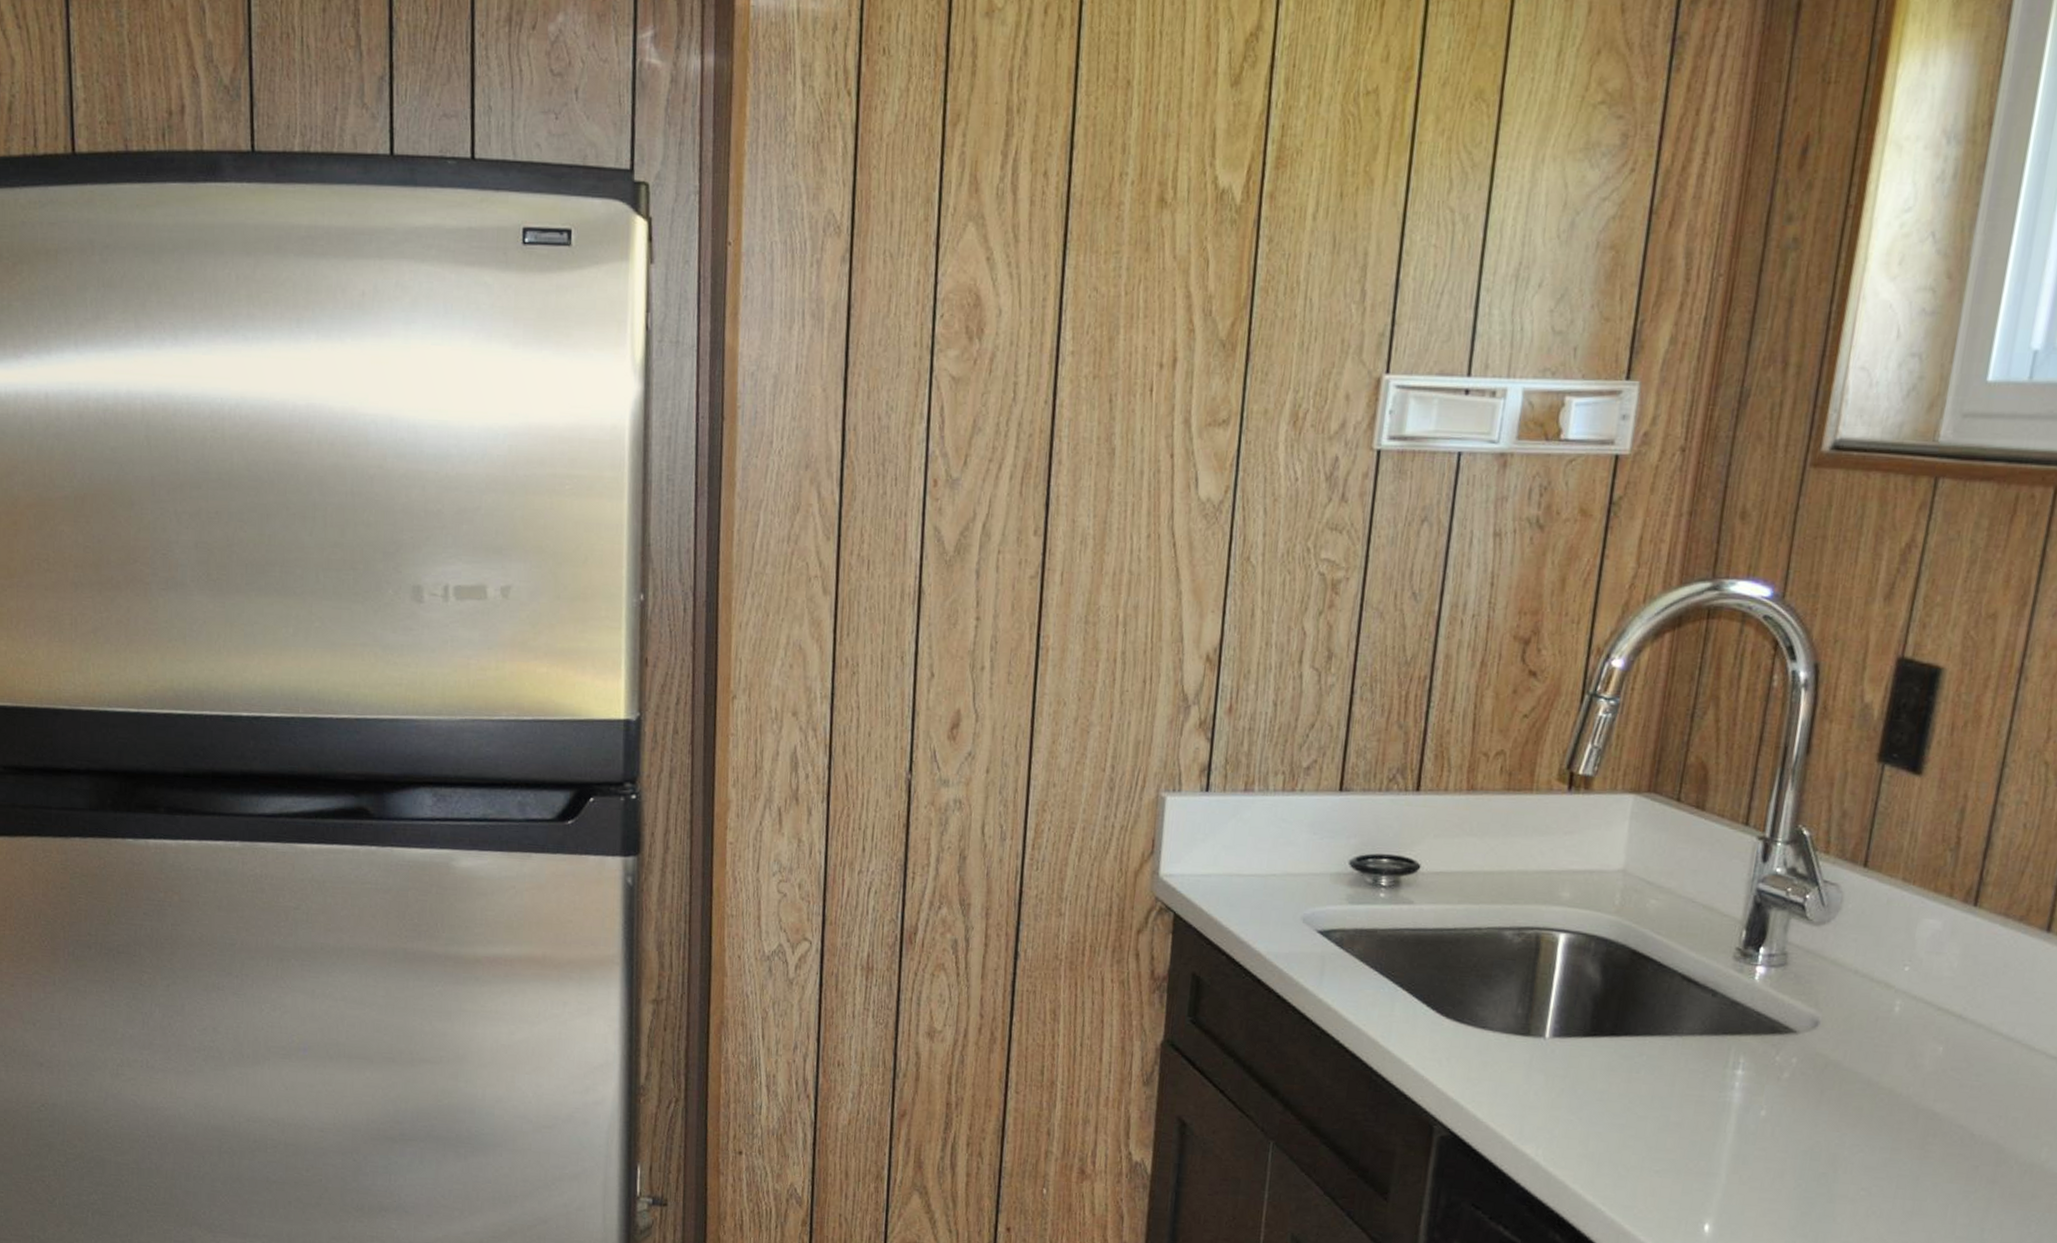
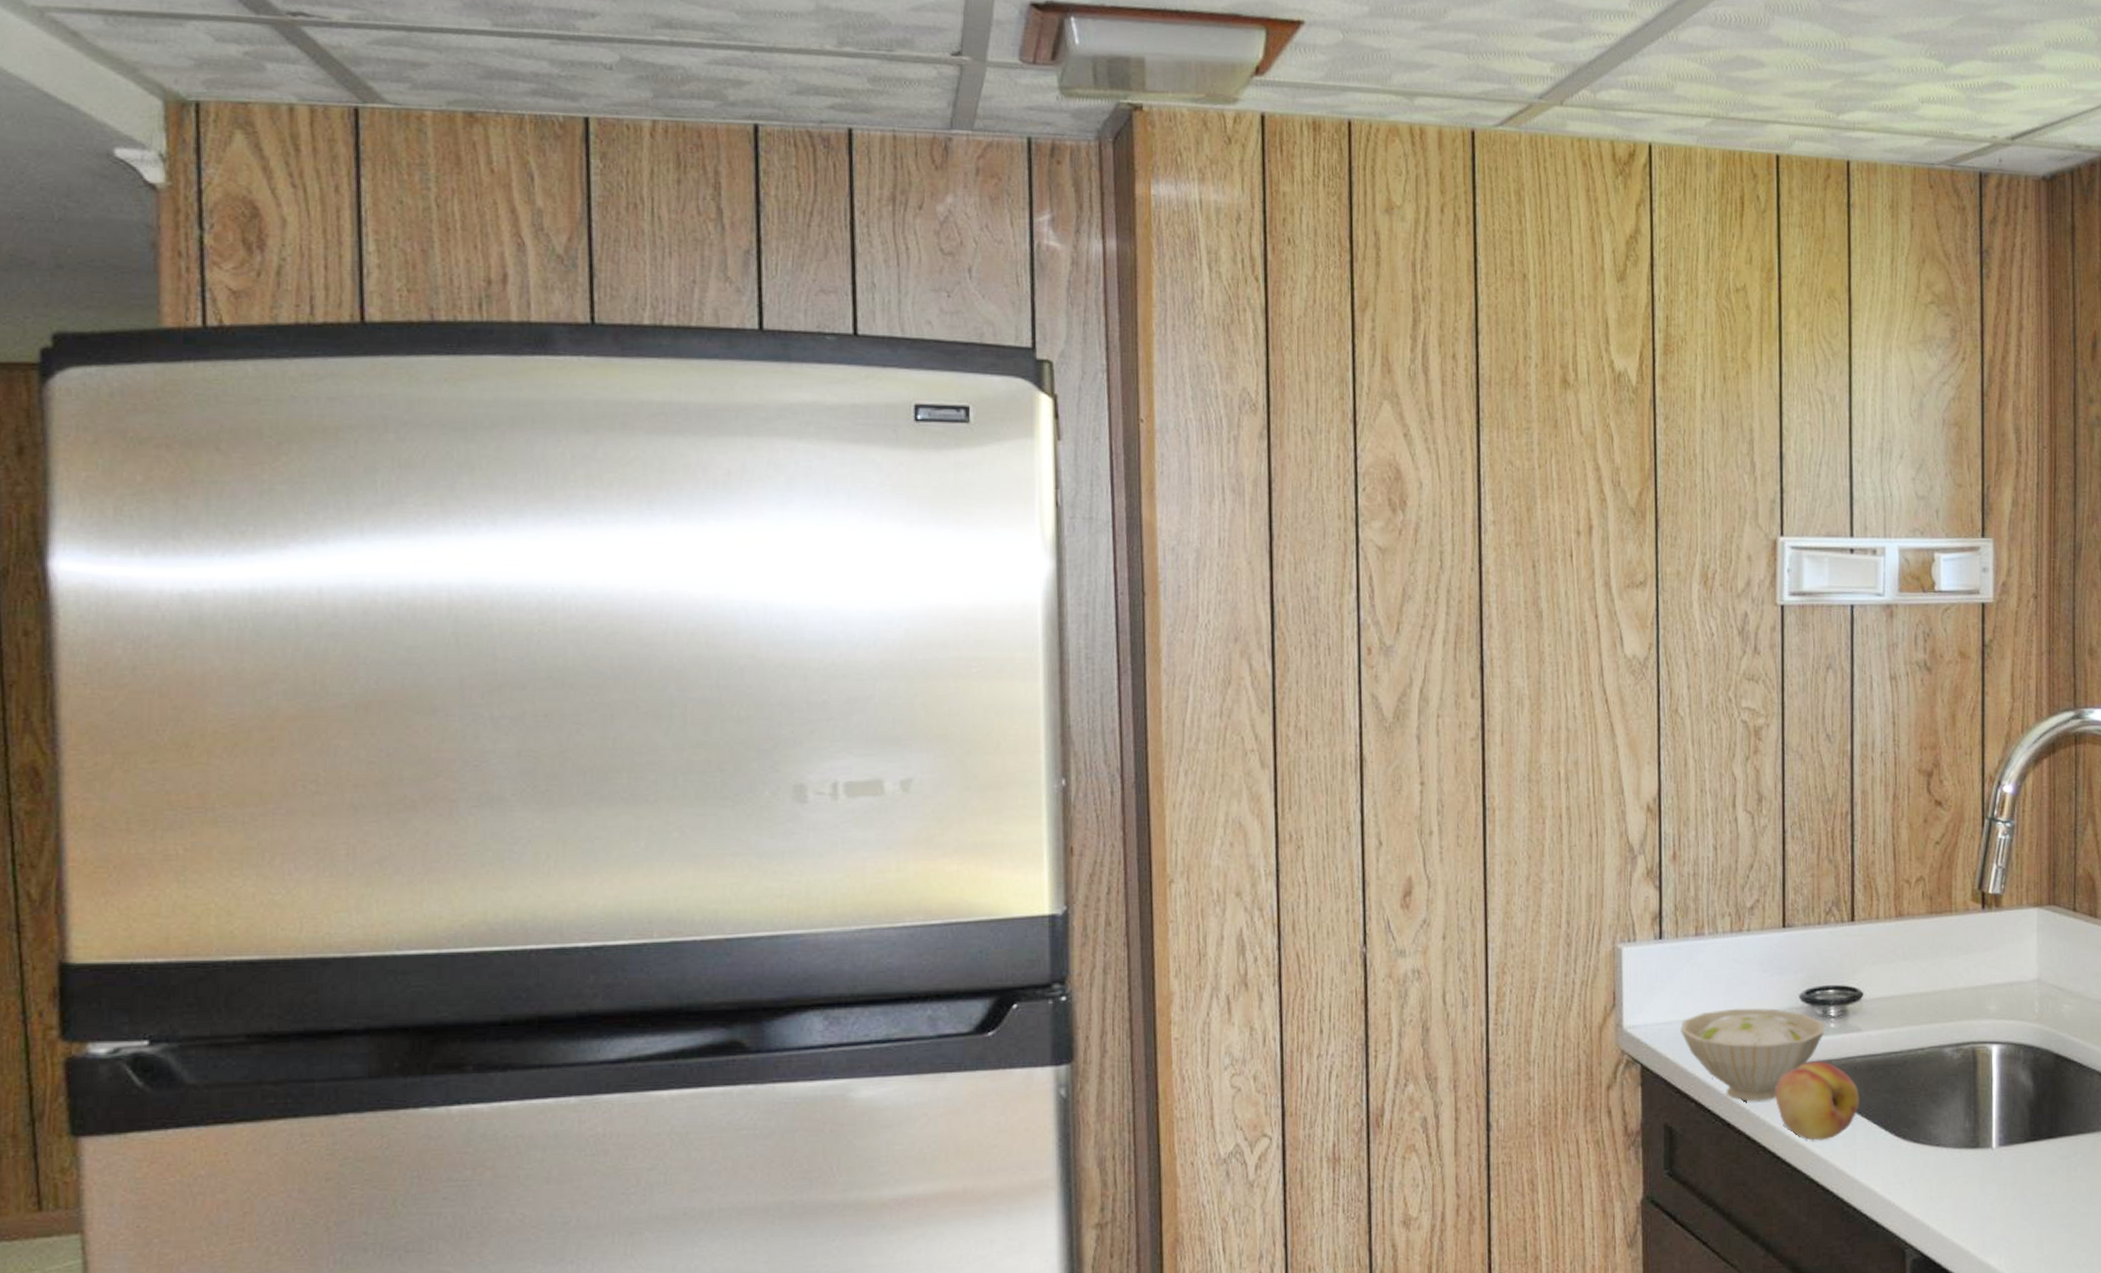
bowl: none [1218,867,1374,963] -> present [1681,1007,1825,1102]
fruit: none [1311,928,1404,1008] -> present [1774,1061,1860,1141]

